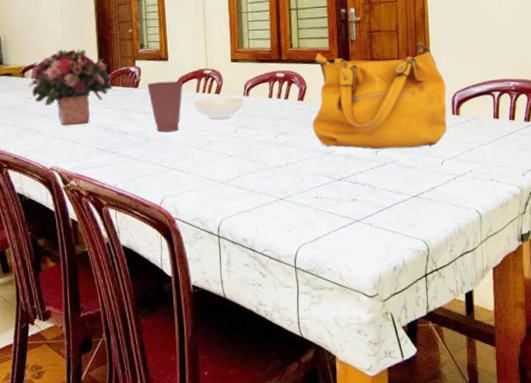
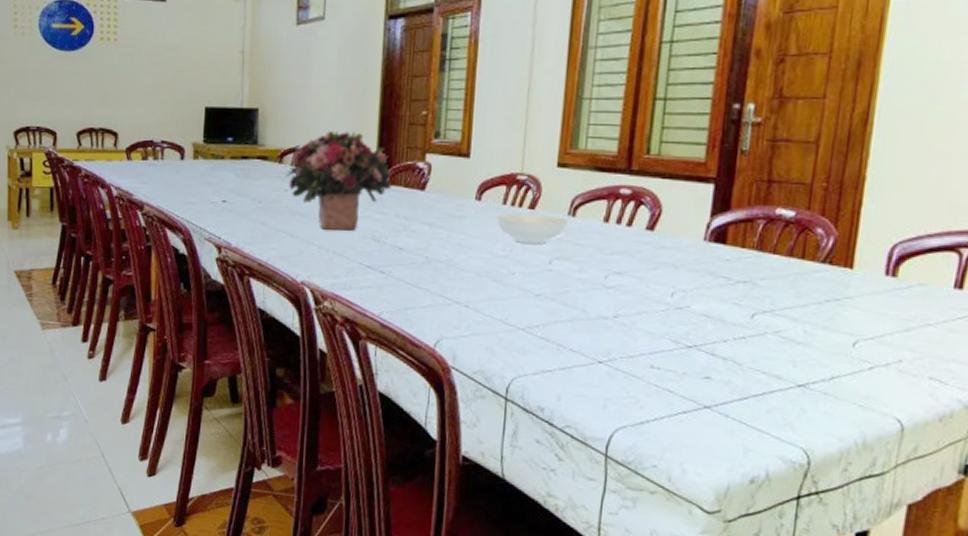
cup: present [147,81,184,133] -> none [437,185,487,254]
handbag: present [313,42,447,150] -> none [662,162,883,317]

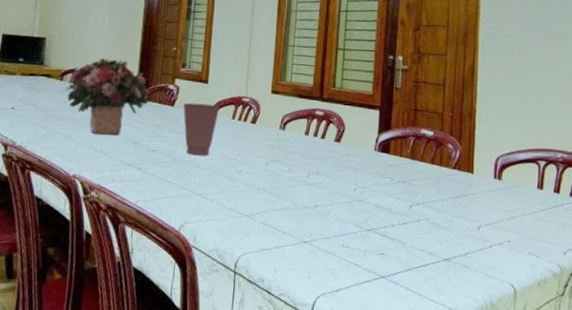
cup: none [437,185,487,254] -> present [183,103,220,156]
bowl: present [497,213,569,244] -> none [228,126,280,150]

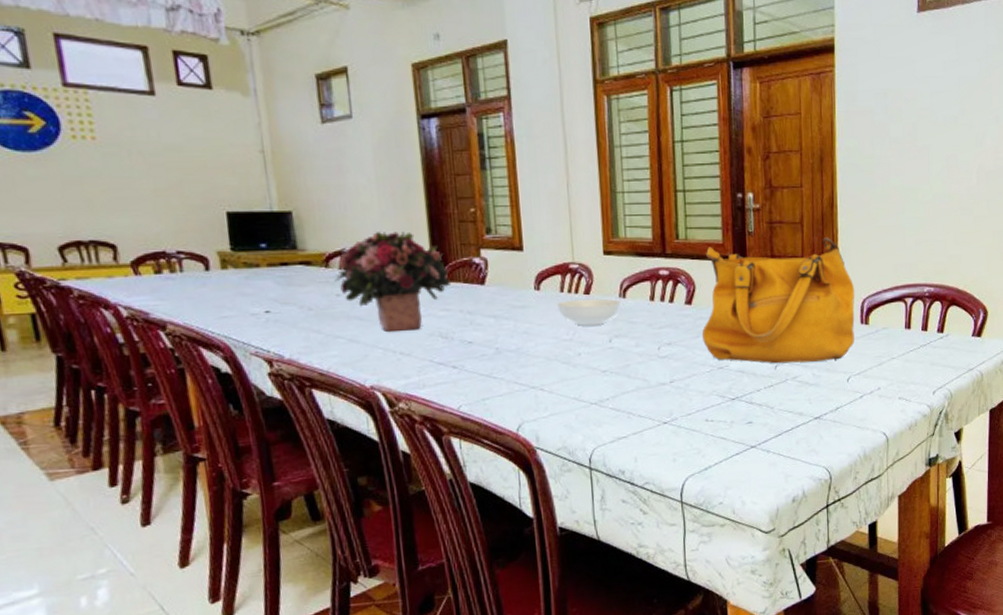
cup: present [183,103,220,156] -> none [497,276,544,342]
bowl: none [228,126,280,150] -> present [557,298,621,326]
handbag: none [347,96,490,209] -> present [702,238,855,364]

